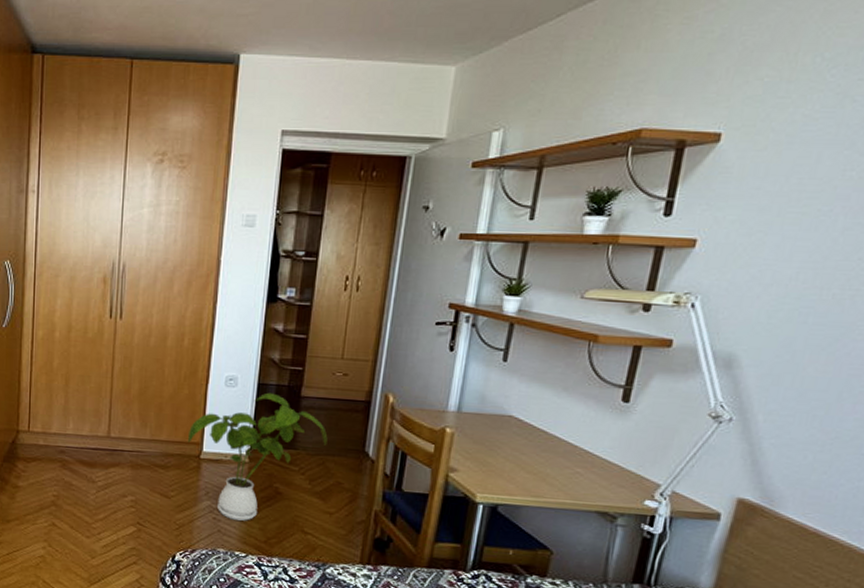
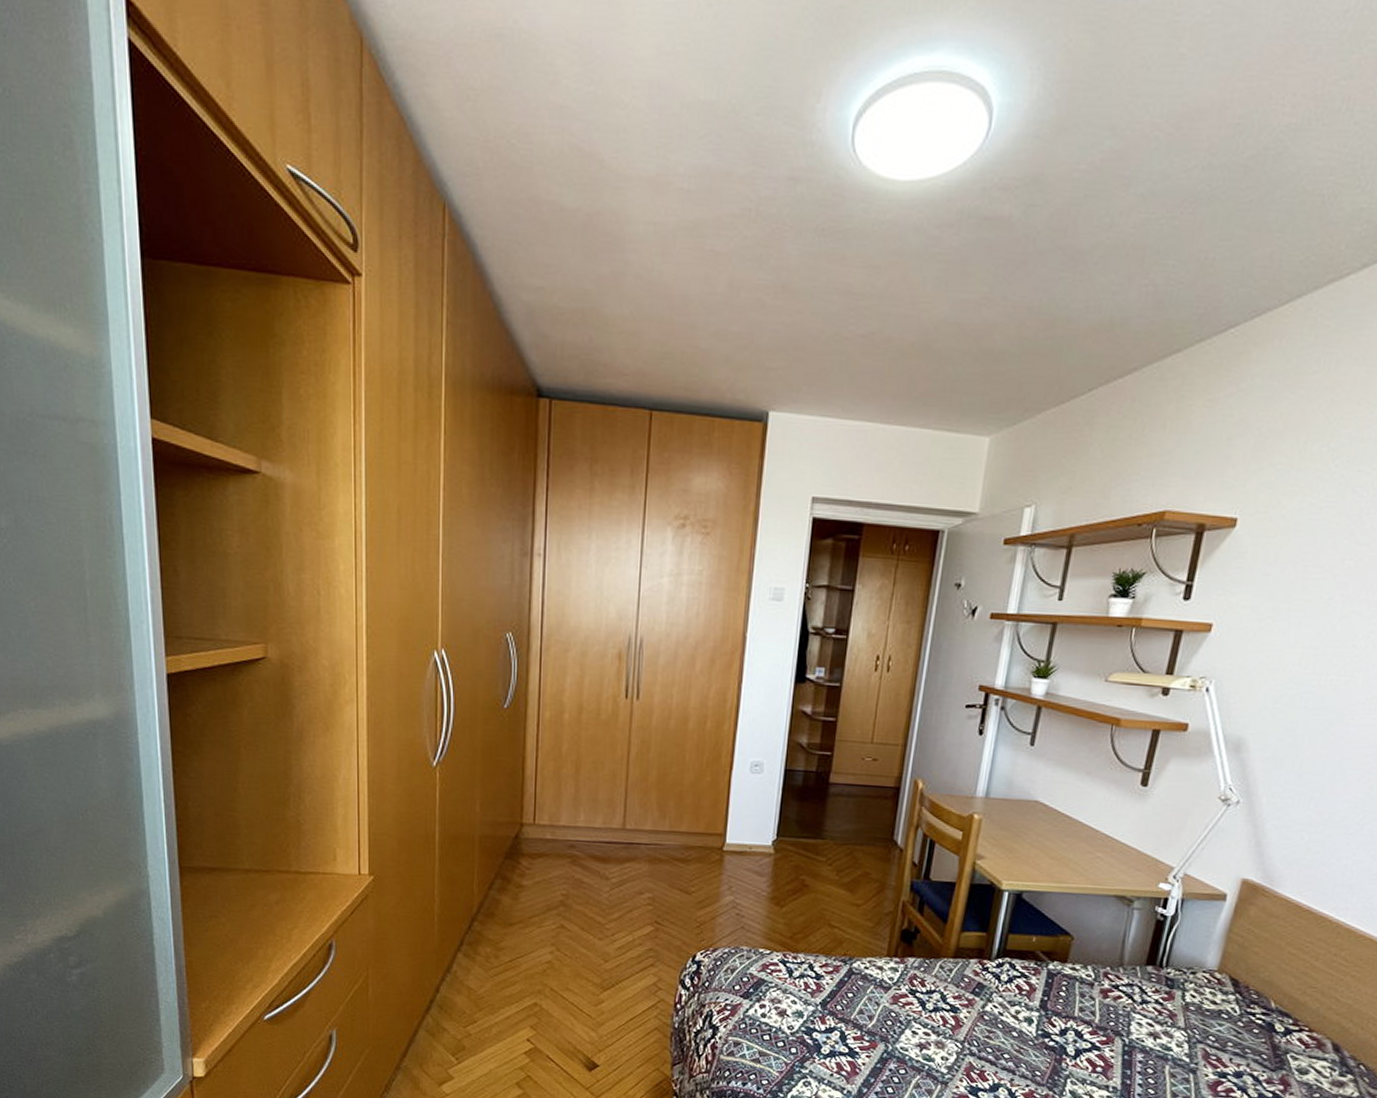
house plant: present [187,392,328,521] -> none [709,779,856,916]

